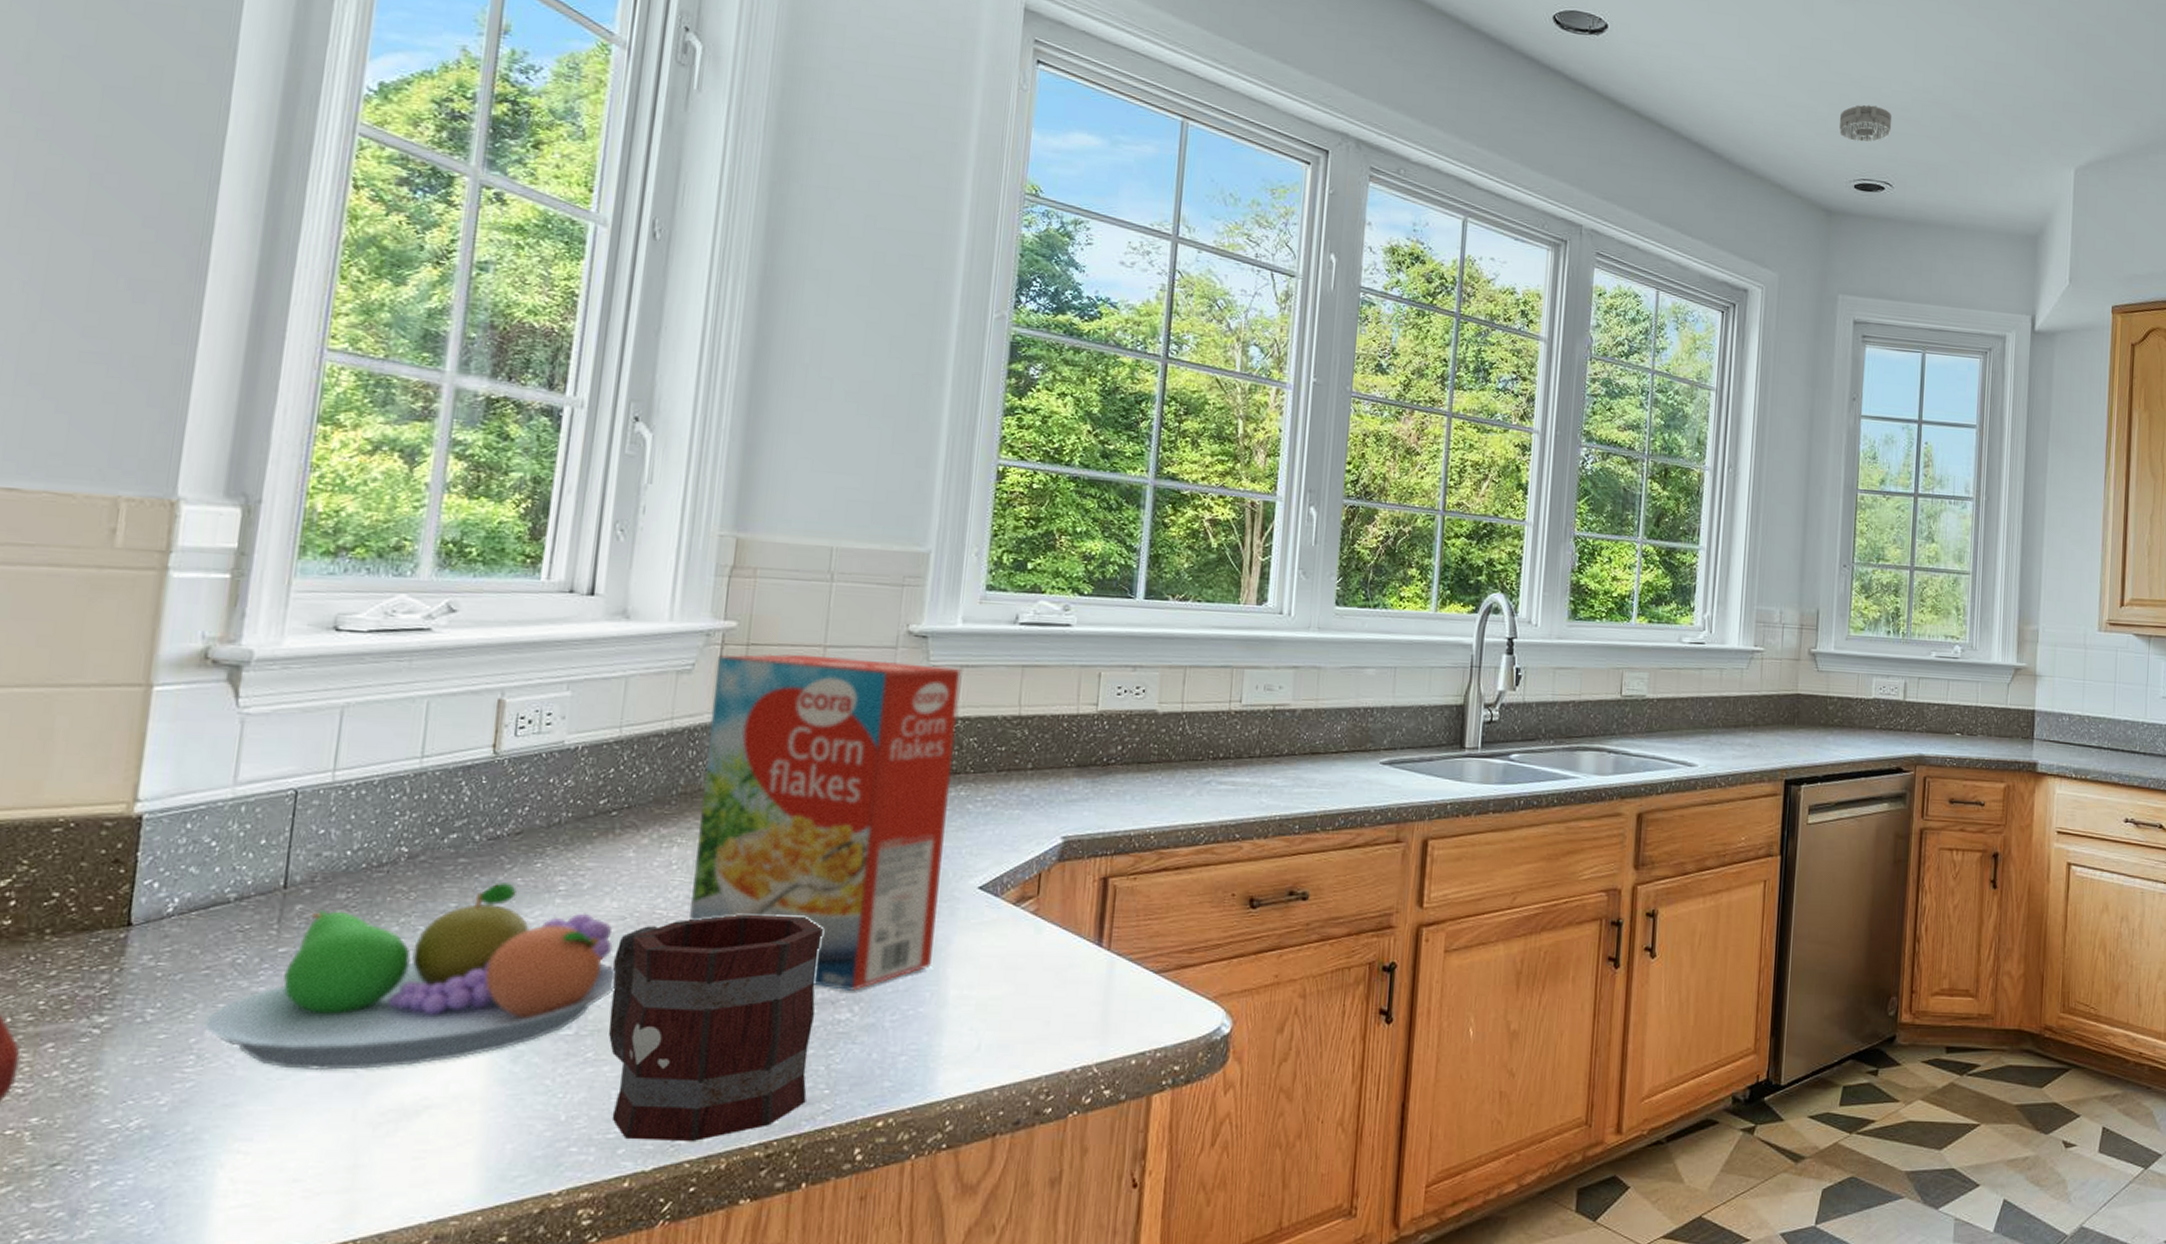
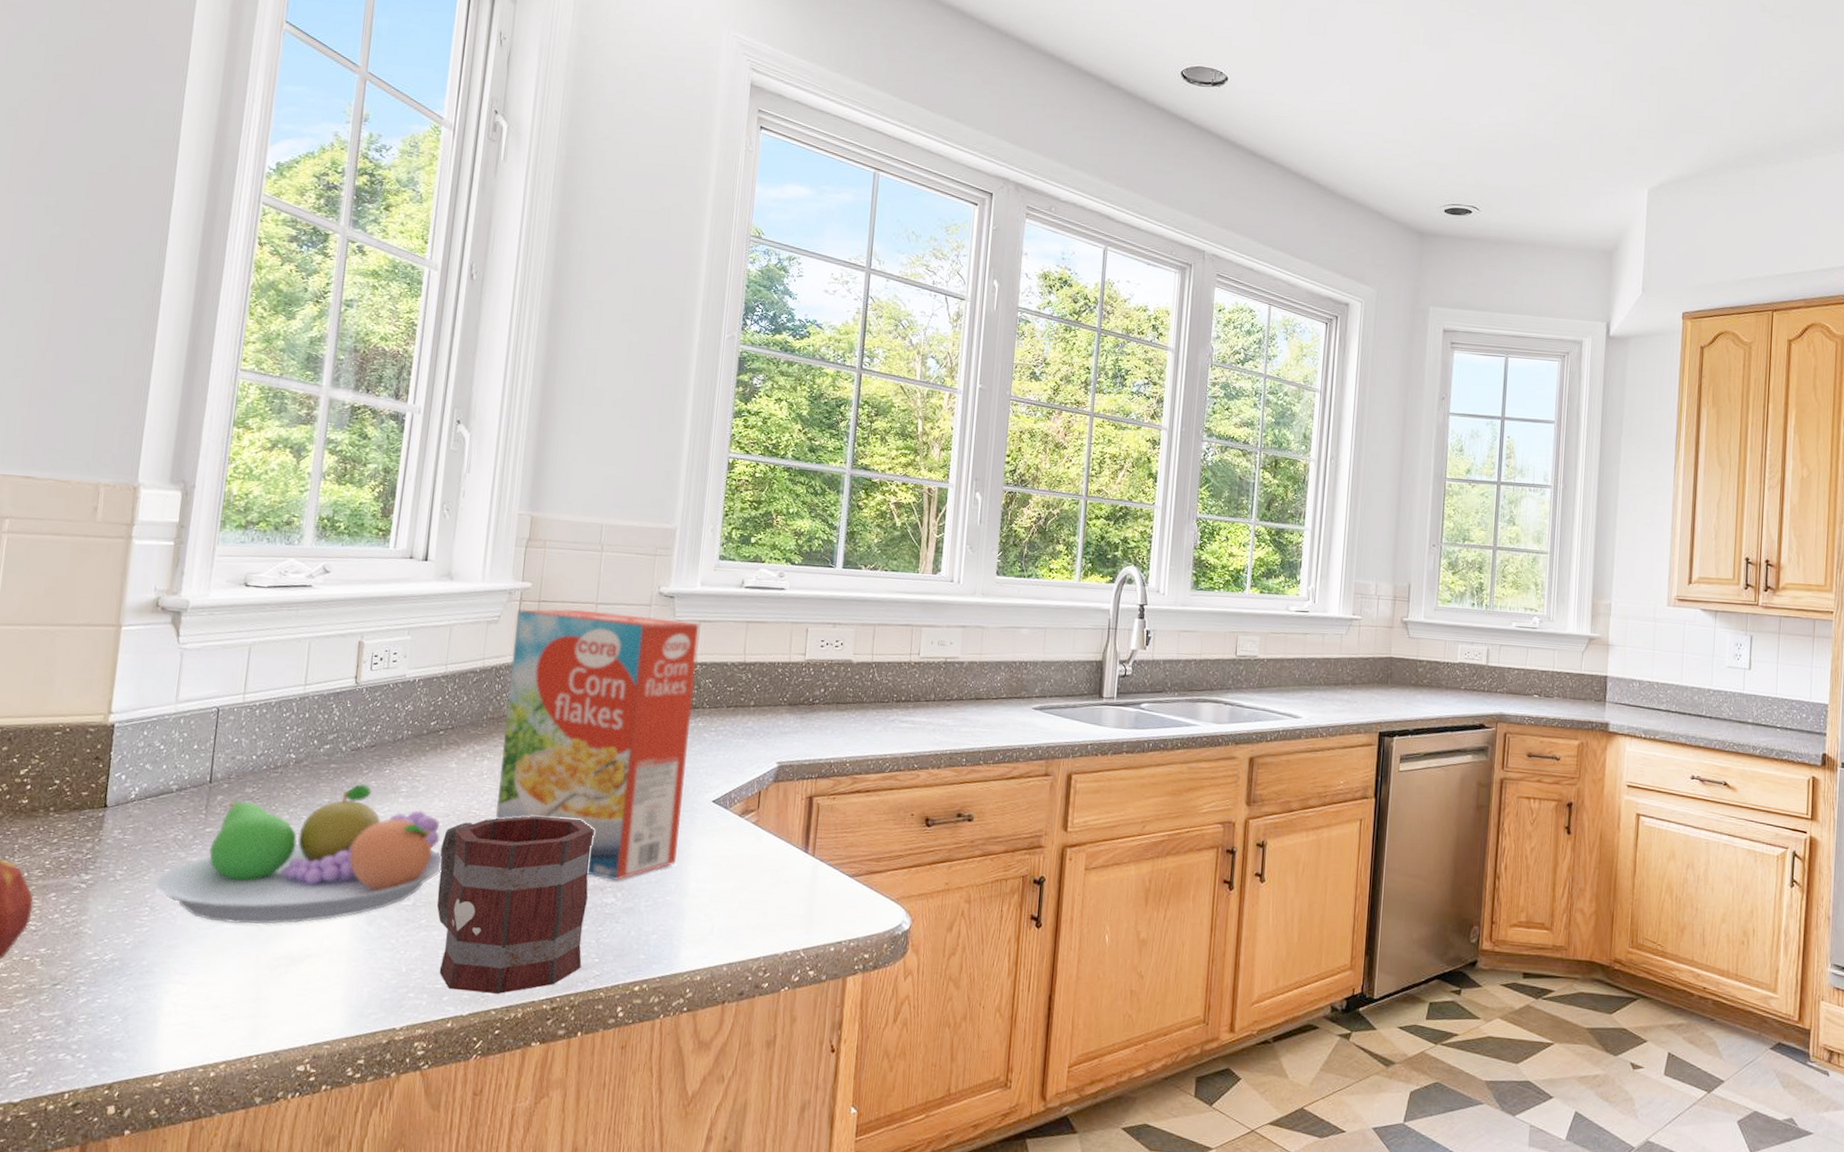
smoke detector: present [1839,105,1892,143] -> none [1431,138,1480,172]

